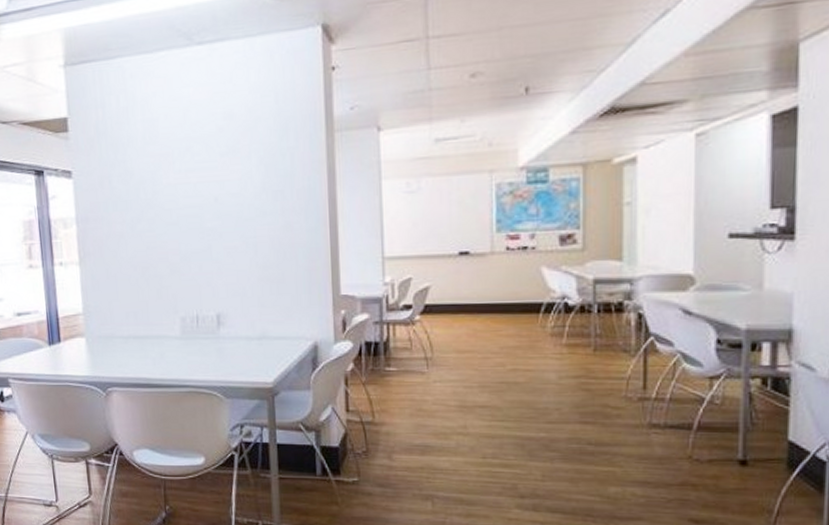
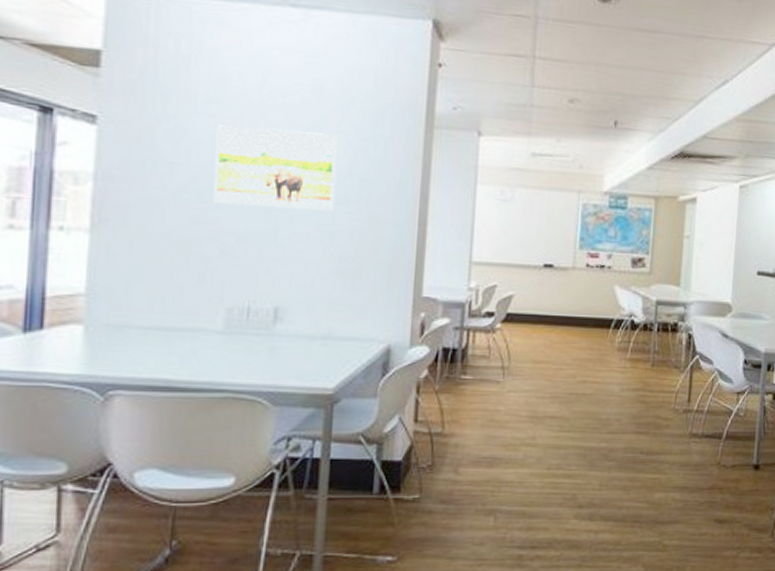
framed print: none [155,154,254,229] -> present [213,125,338,211]

